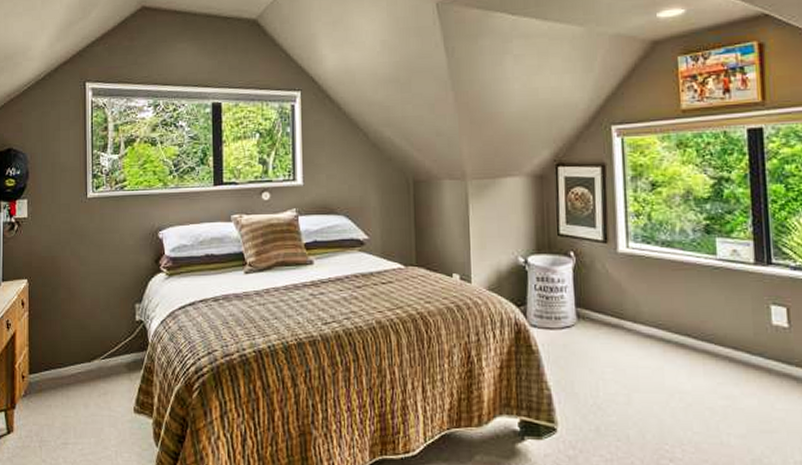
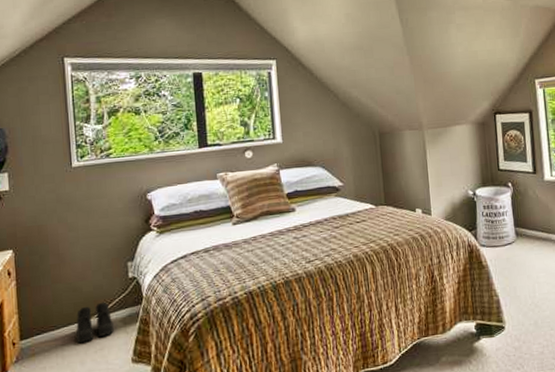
boots: none [82,343,118,385] -> present [76,302,114,344]

